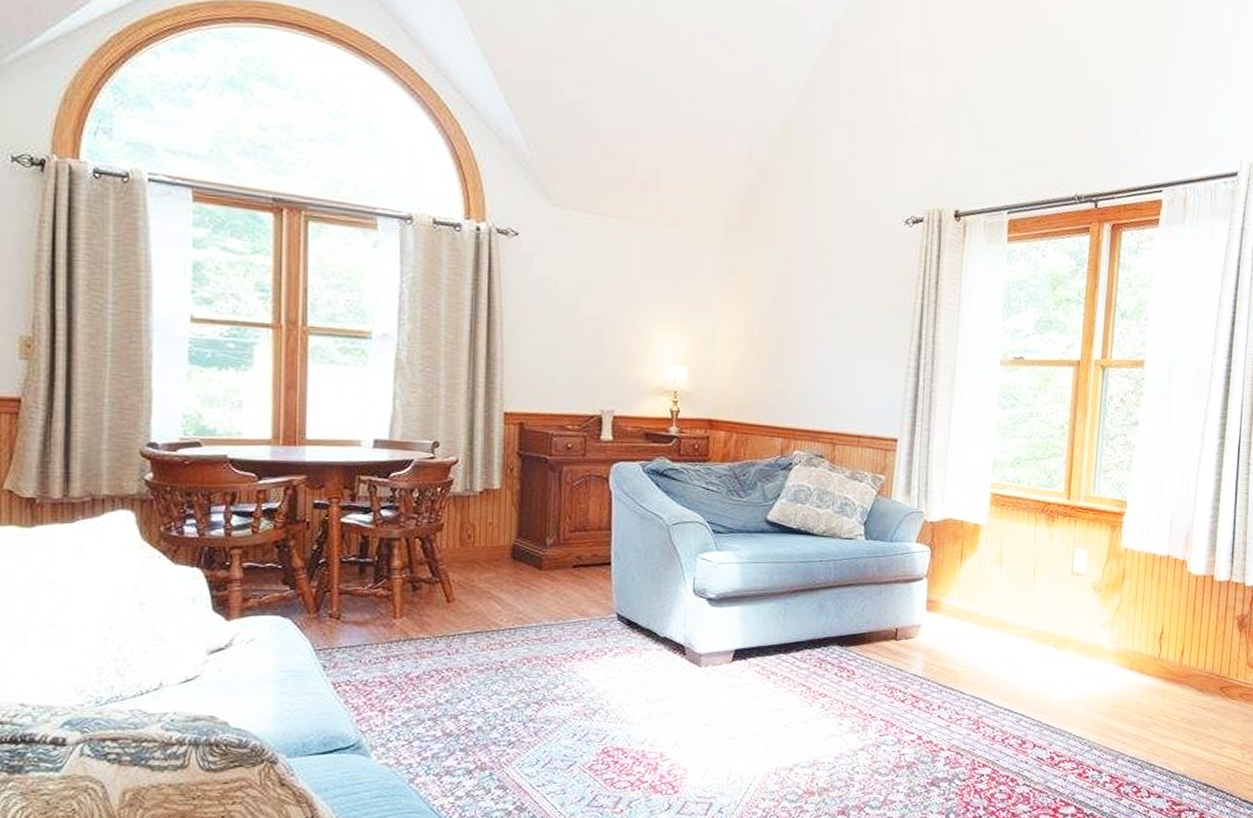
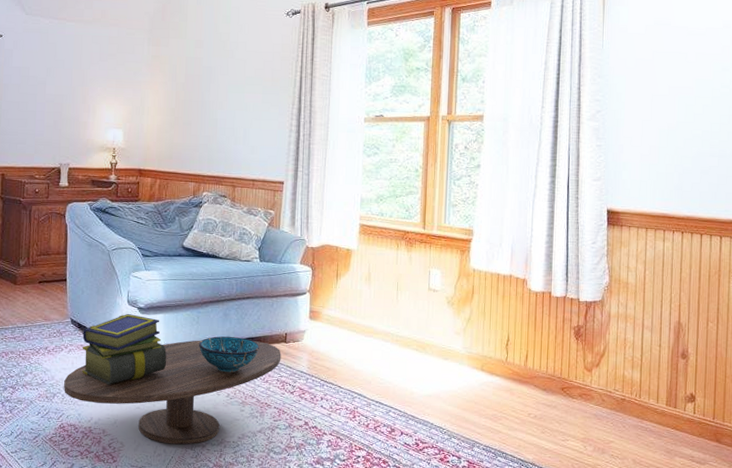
coffee table: none [608,637,891,769] -> present [64,340,281,445]
stack of books: none [632,607,744,697] -> present [82,314,167,385]
decorative bowl: none [785,633,864,678] -> present [198,336,260,373]

